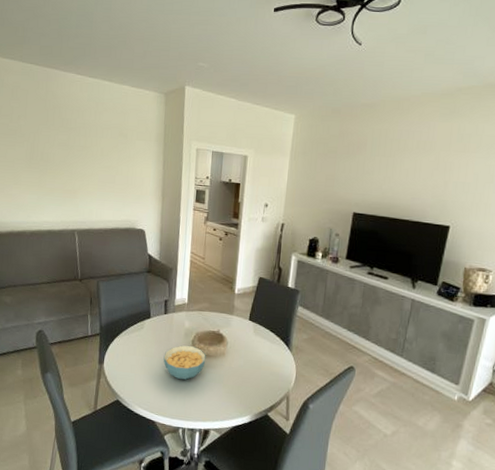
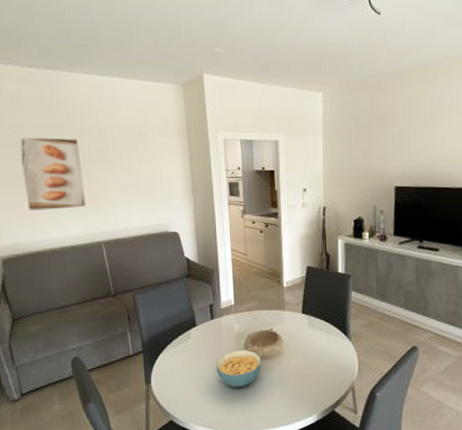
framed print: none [12,126,66,197] -> present [17,137,86,212]

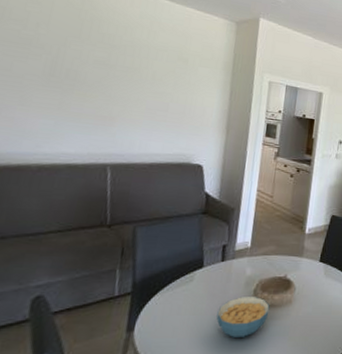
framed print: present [17,137,86,212] -> none [18,34,105,124]

